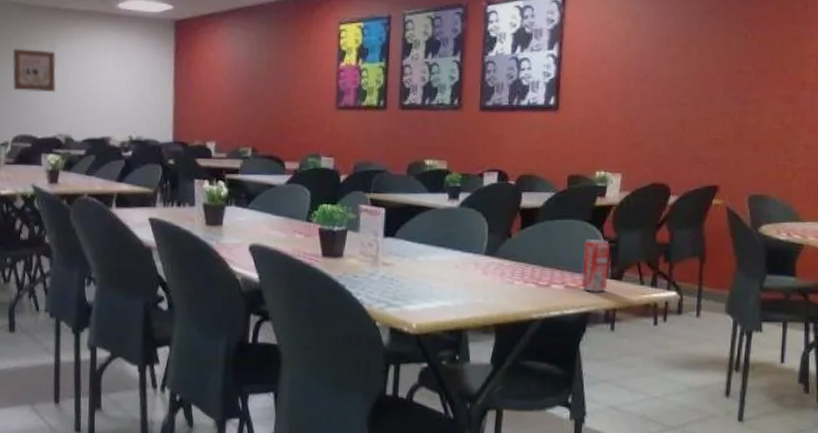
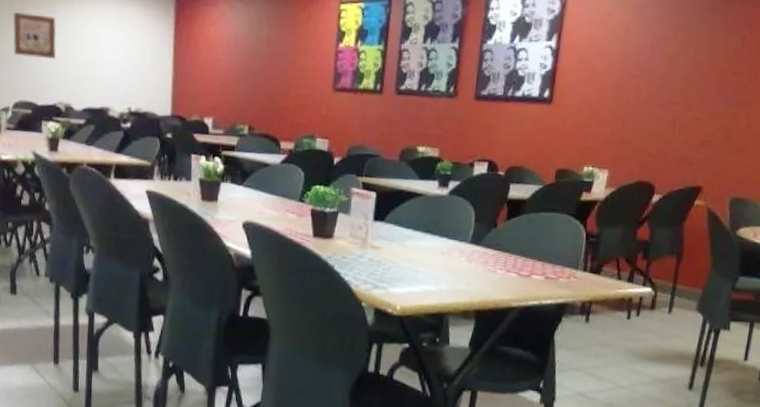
beverage can: present [581,239,610,292] -> none [561,233,591,285]

